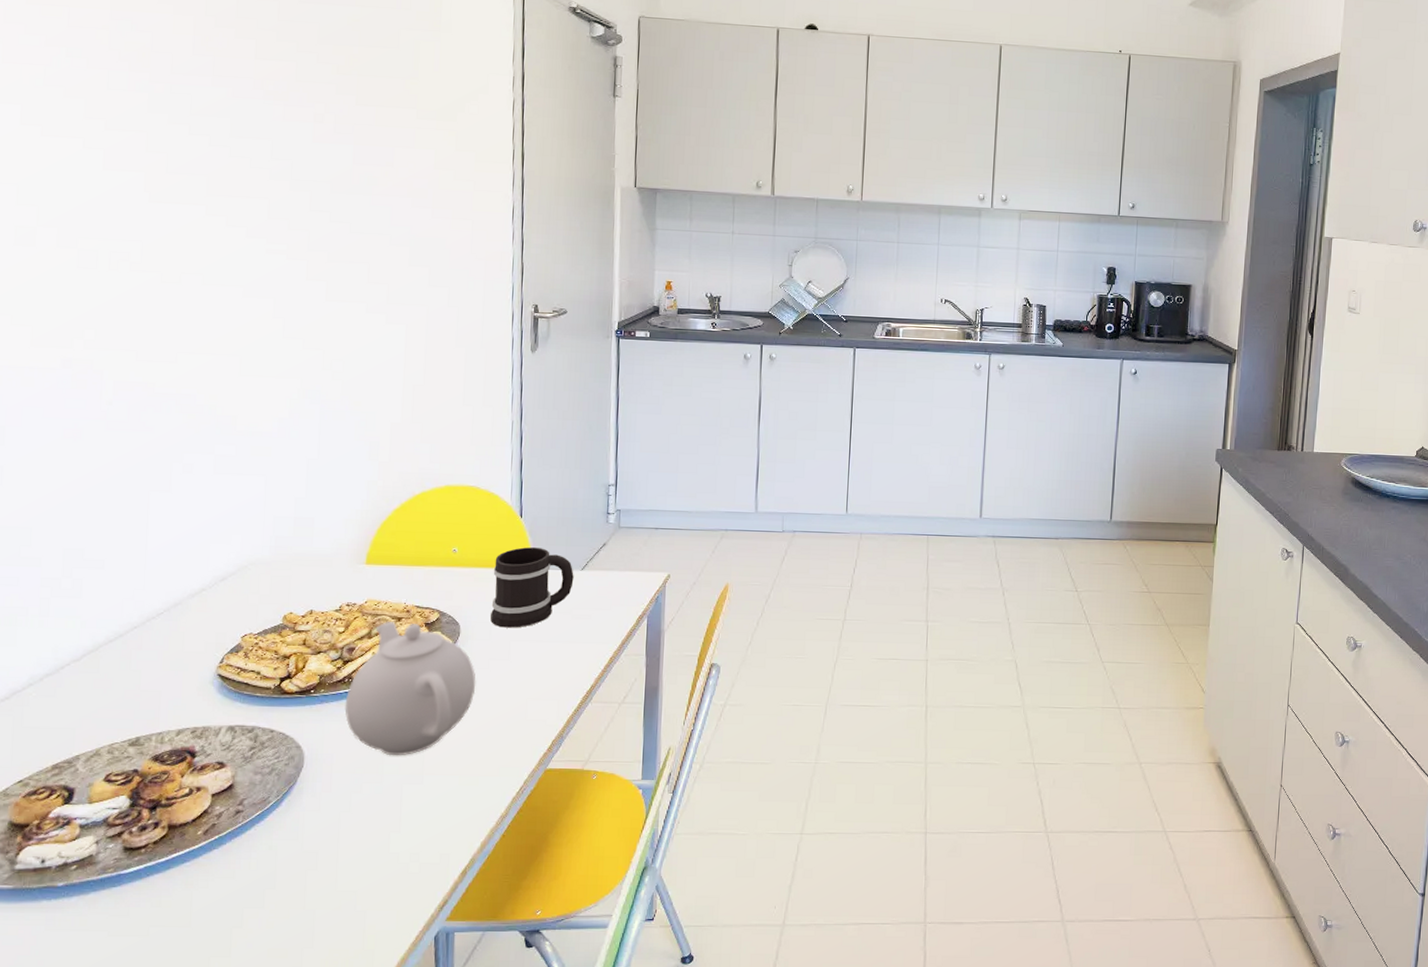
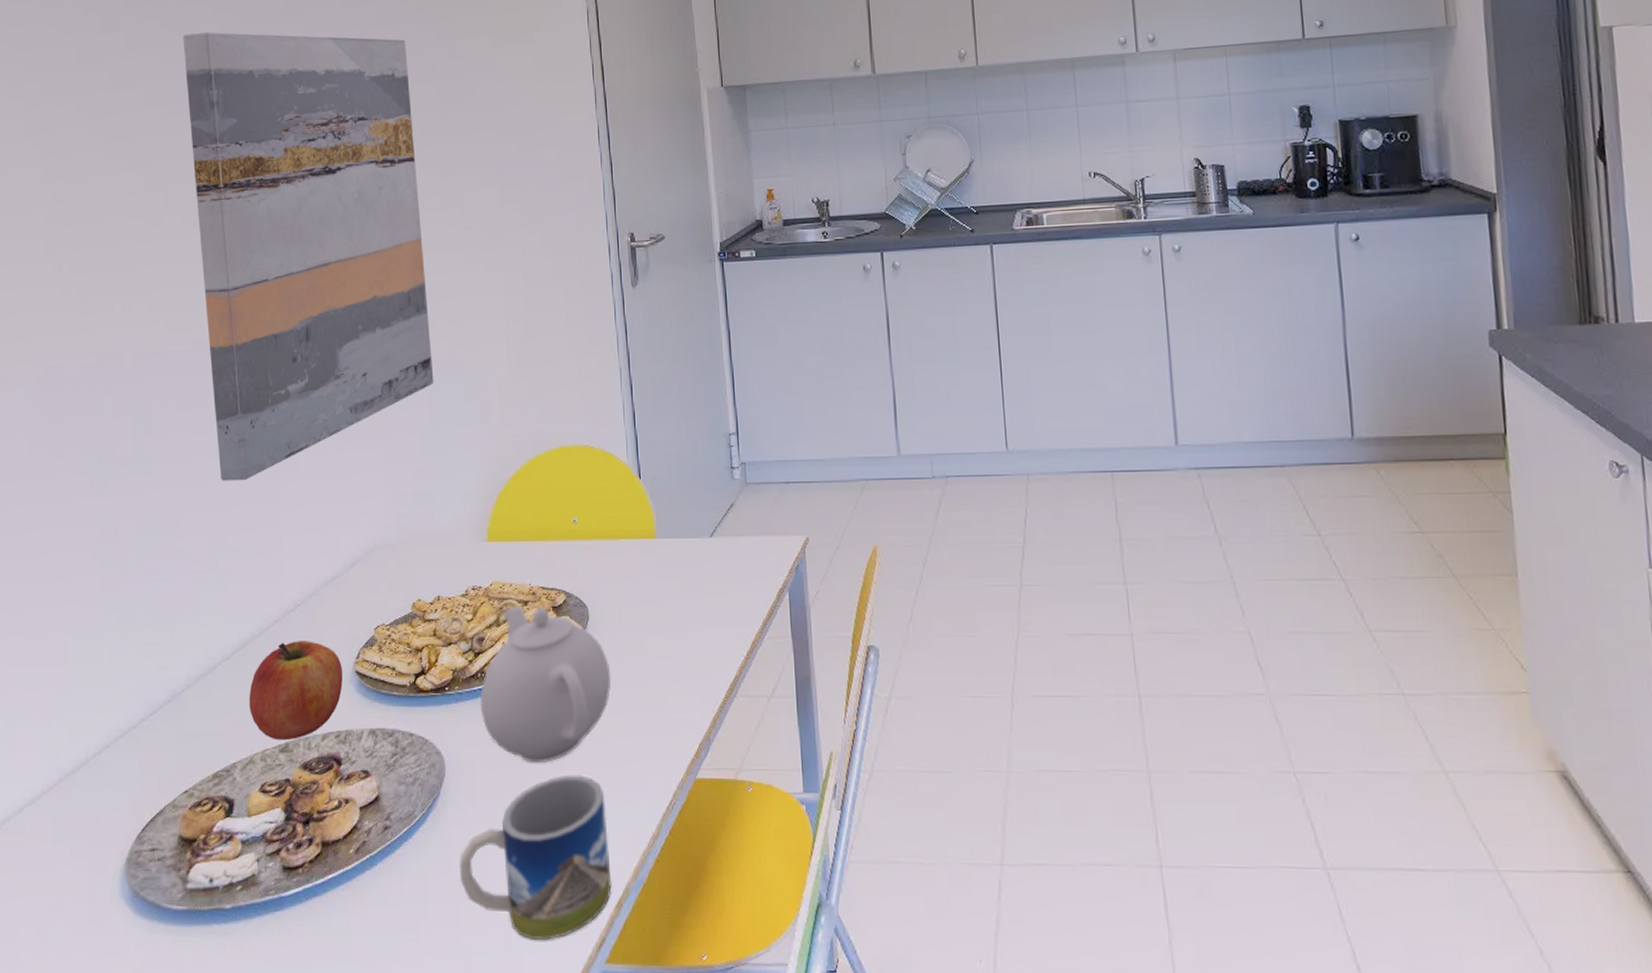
wall art: none [70,58,325,496] -> present [183,32,434,481]
apple: none [98,645,204,735] -> present [248,641,343,741]
mug: none [310,765,460,904] -> present [458,774,612,941]
mug: present [490,547,574,628] -> none [616,513,703,609]

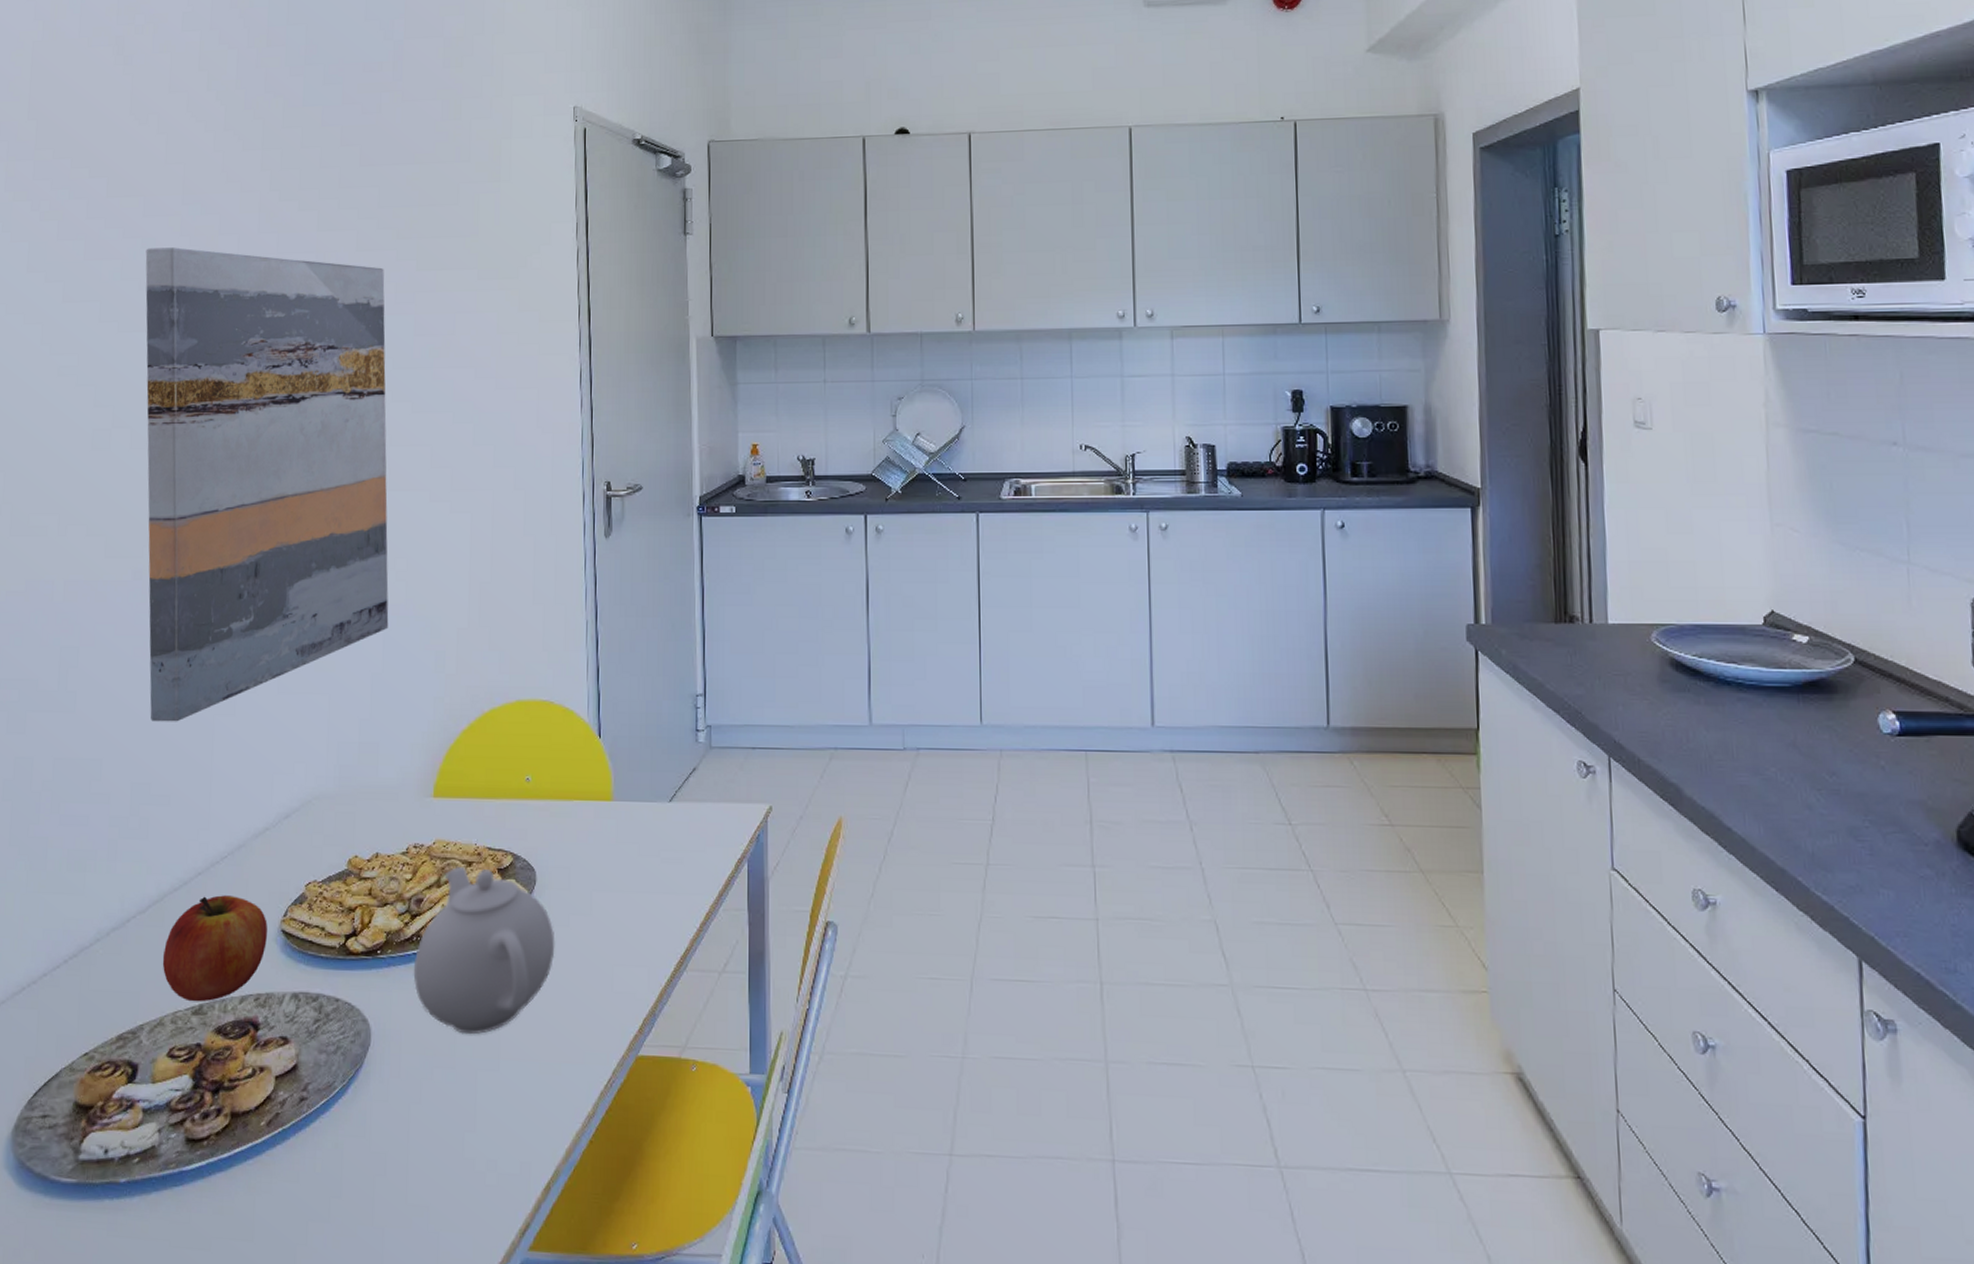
mug: present [458,774,612,941] -> none [378,1047,541,1224]

